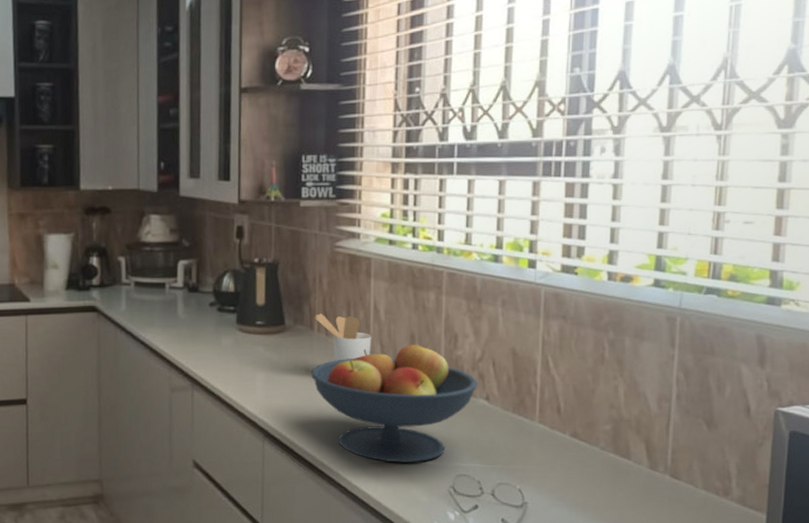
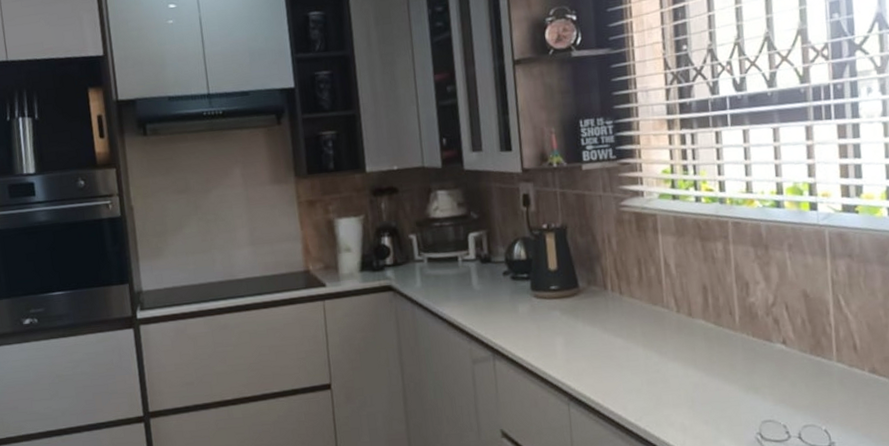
fruit bowl: present [311,342,478,463] -> none [609,292,774,414]
utensil holder: present [314,313,372,361] -> none [607,273,666,319]

